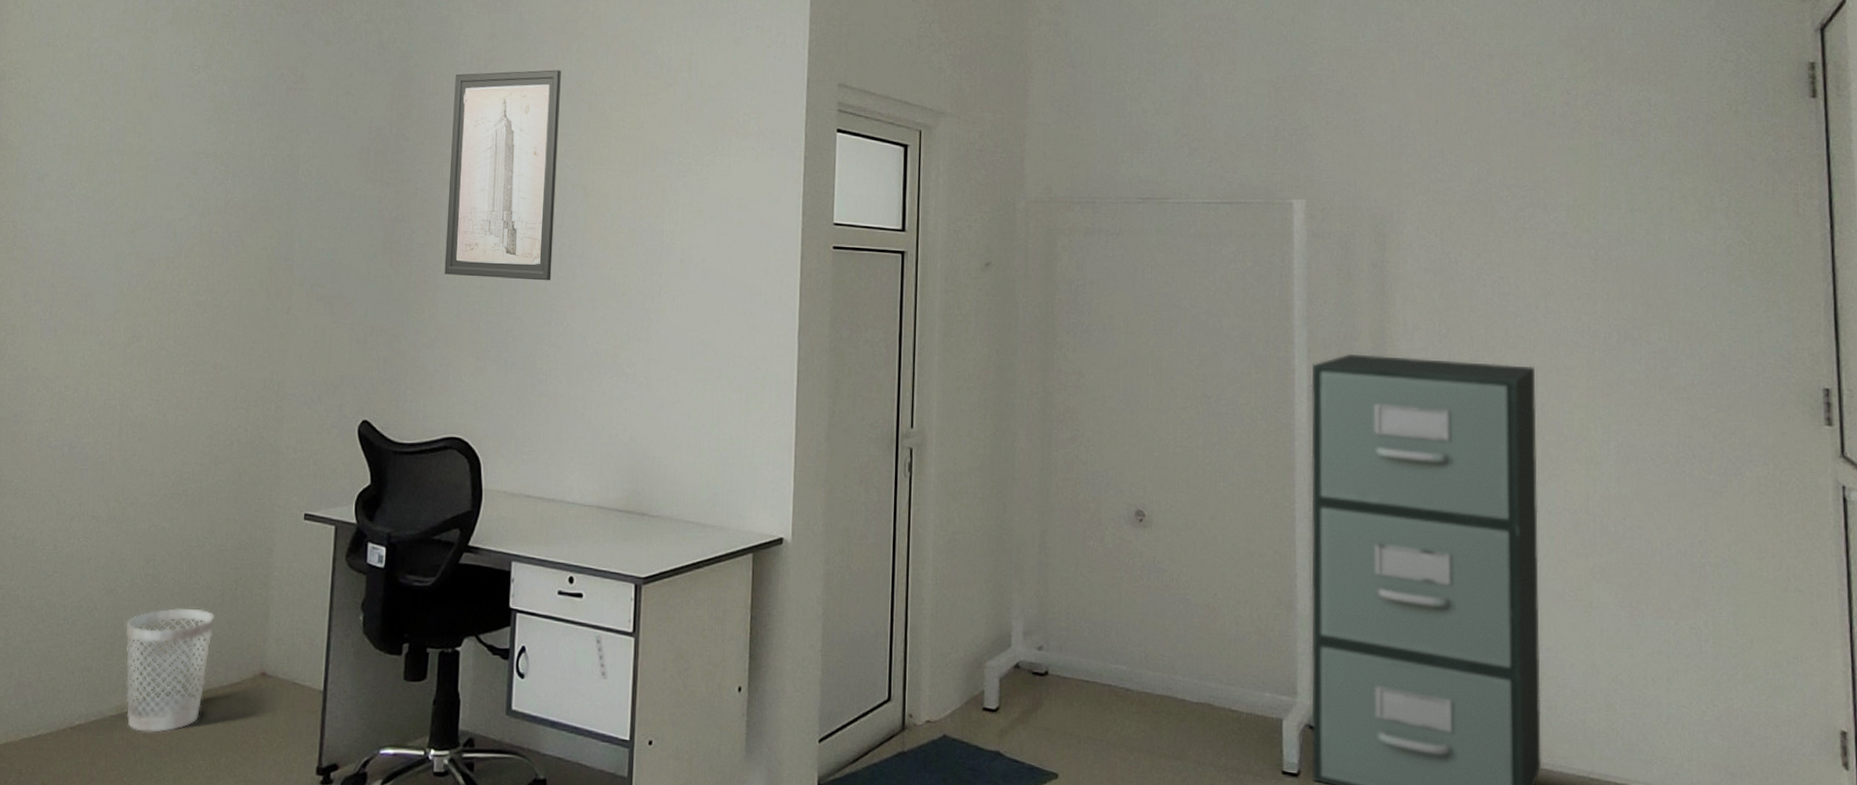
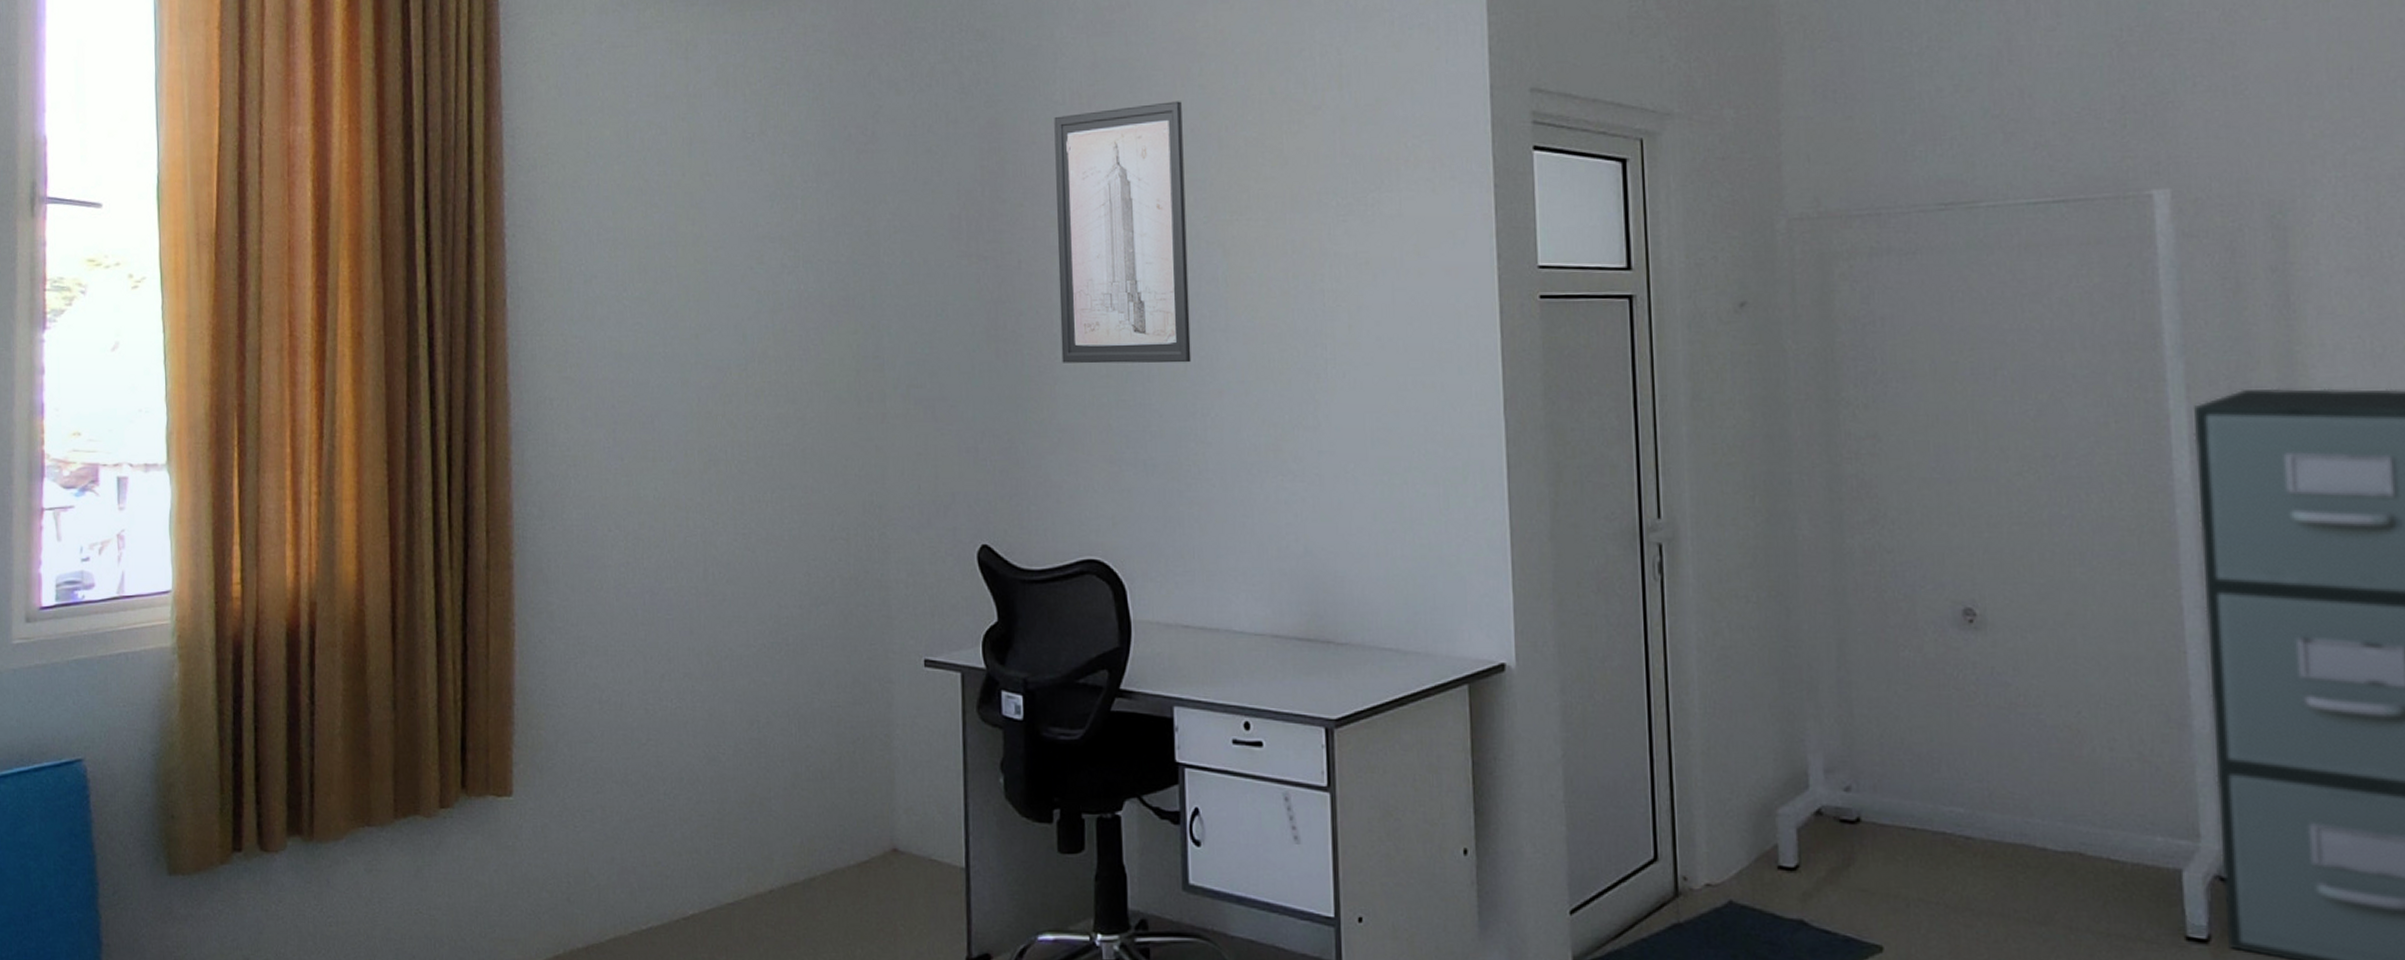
wastebasket: present [125,607,214,733] -> none [734,776,833,922]

